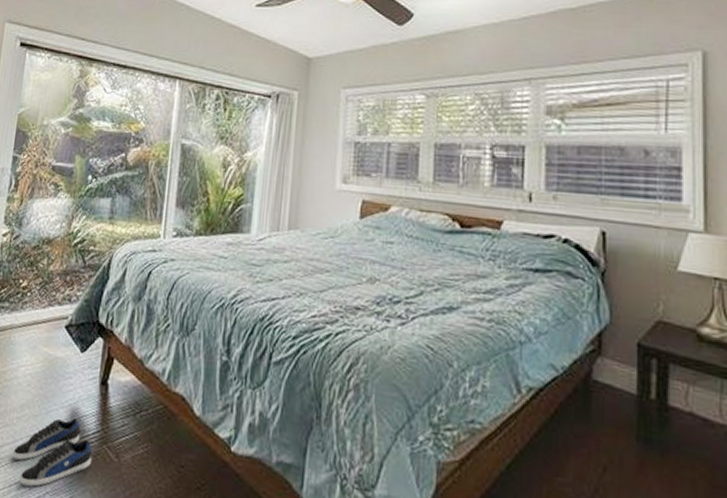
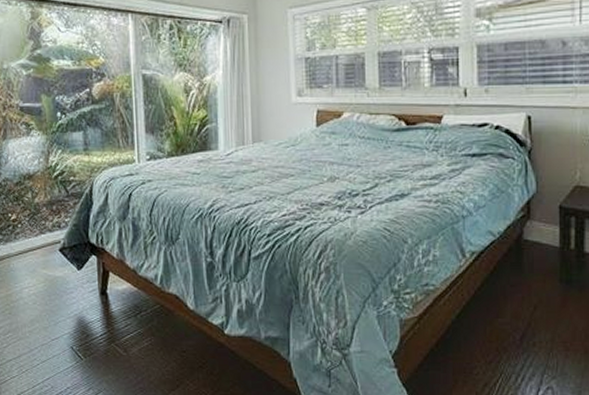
shoe: present [12,418,92,487] -> none [30,326,103,385]

